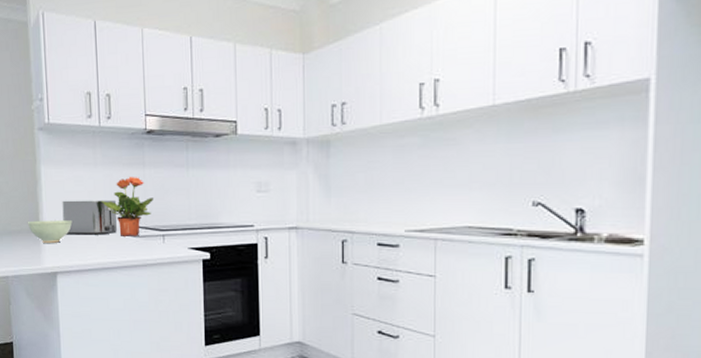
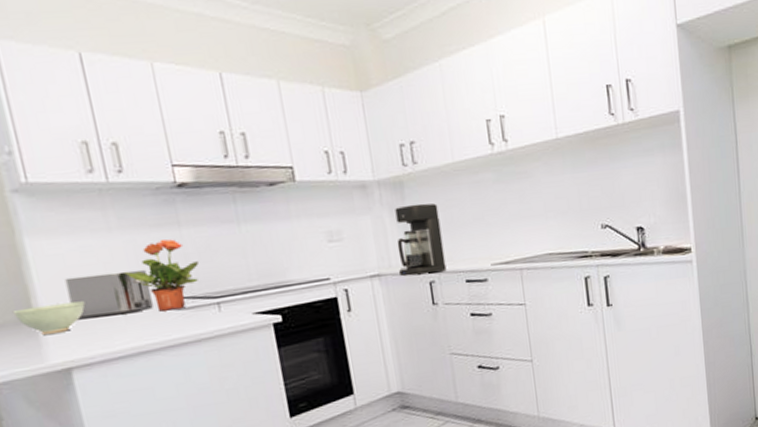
coffee maker: none [315,163,360,234] -> present [395,203,447,277]

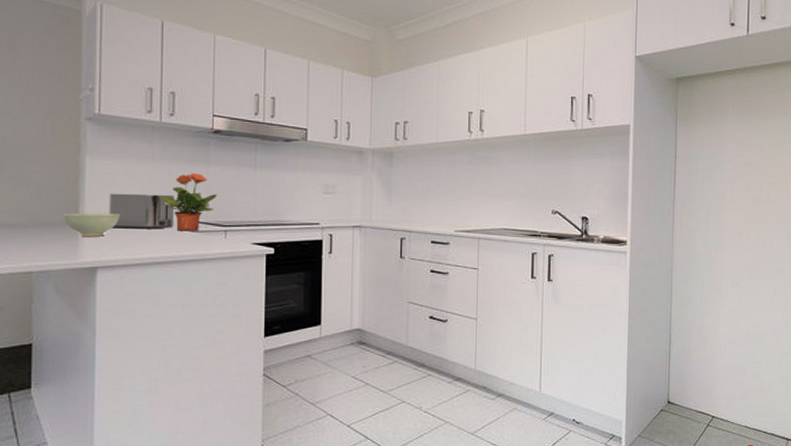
coffee maker: present [395,203,447,277] -> none [377,172,418,232]

